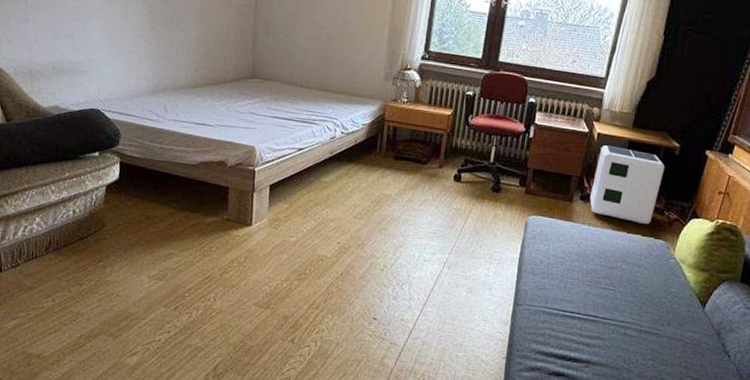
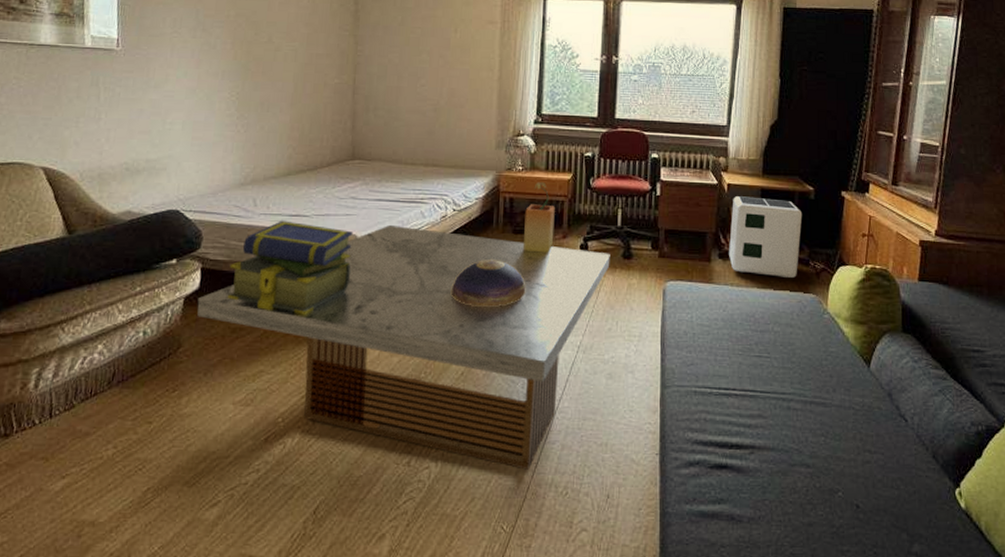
coffee table: none [117,141,481,358] -> present [197,225,610,470]
stack of books: none [142,127,251,211] -> present [227,220,353,315]
decorative bowl: none [335,179,403,221] -> present [451,260,526,307]
potted plant: none [402,114,434,179] -> present [522,182,555,253]

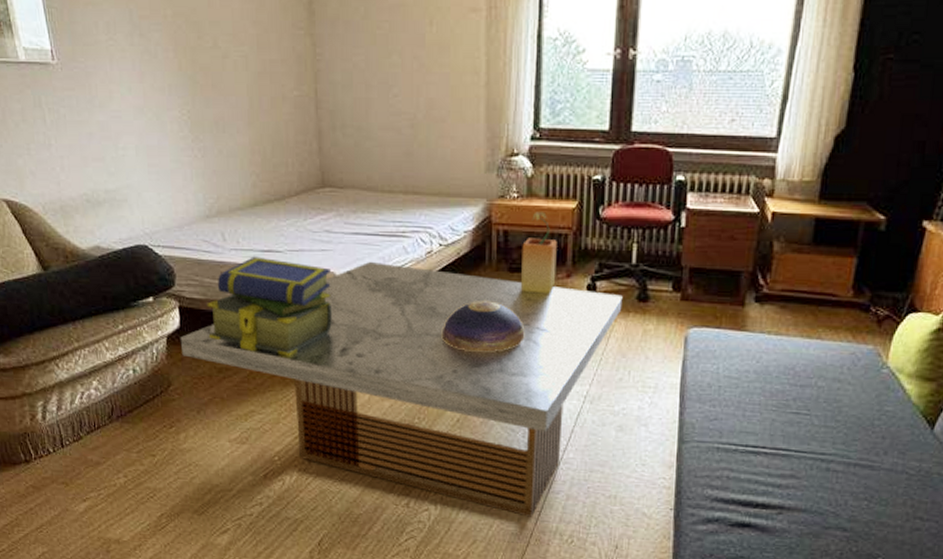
air purifier: present [729,196,803,278] -> none [768,228,868,326]

